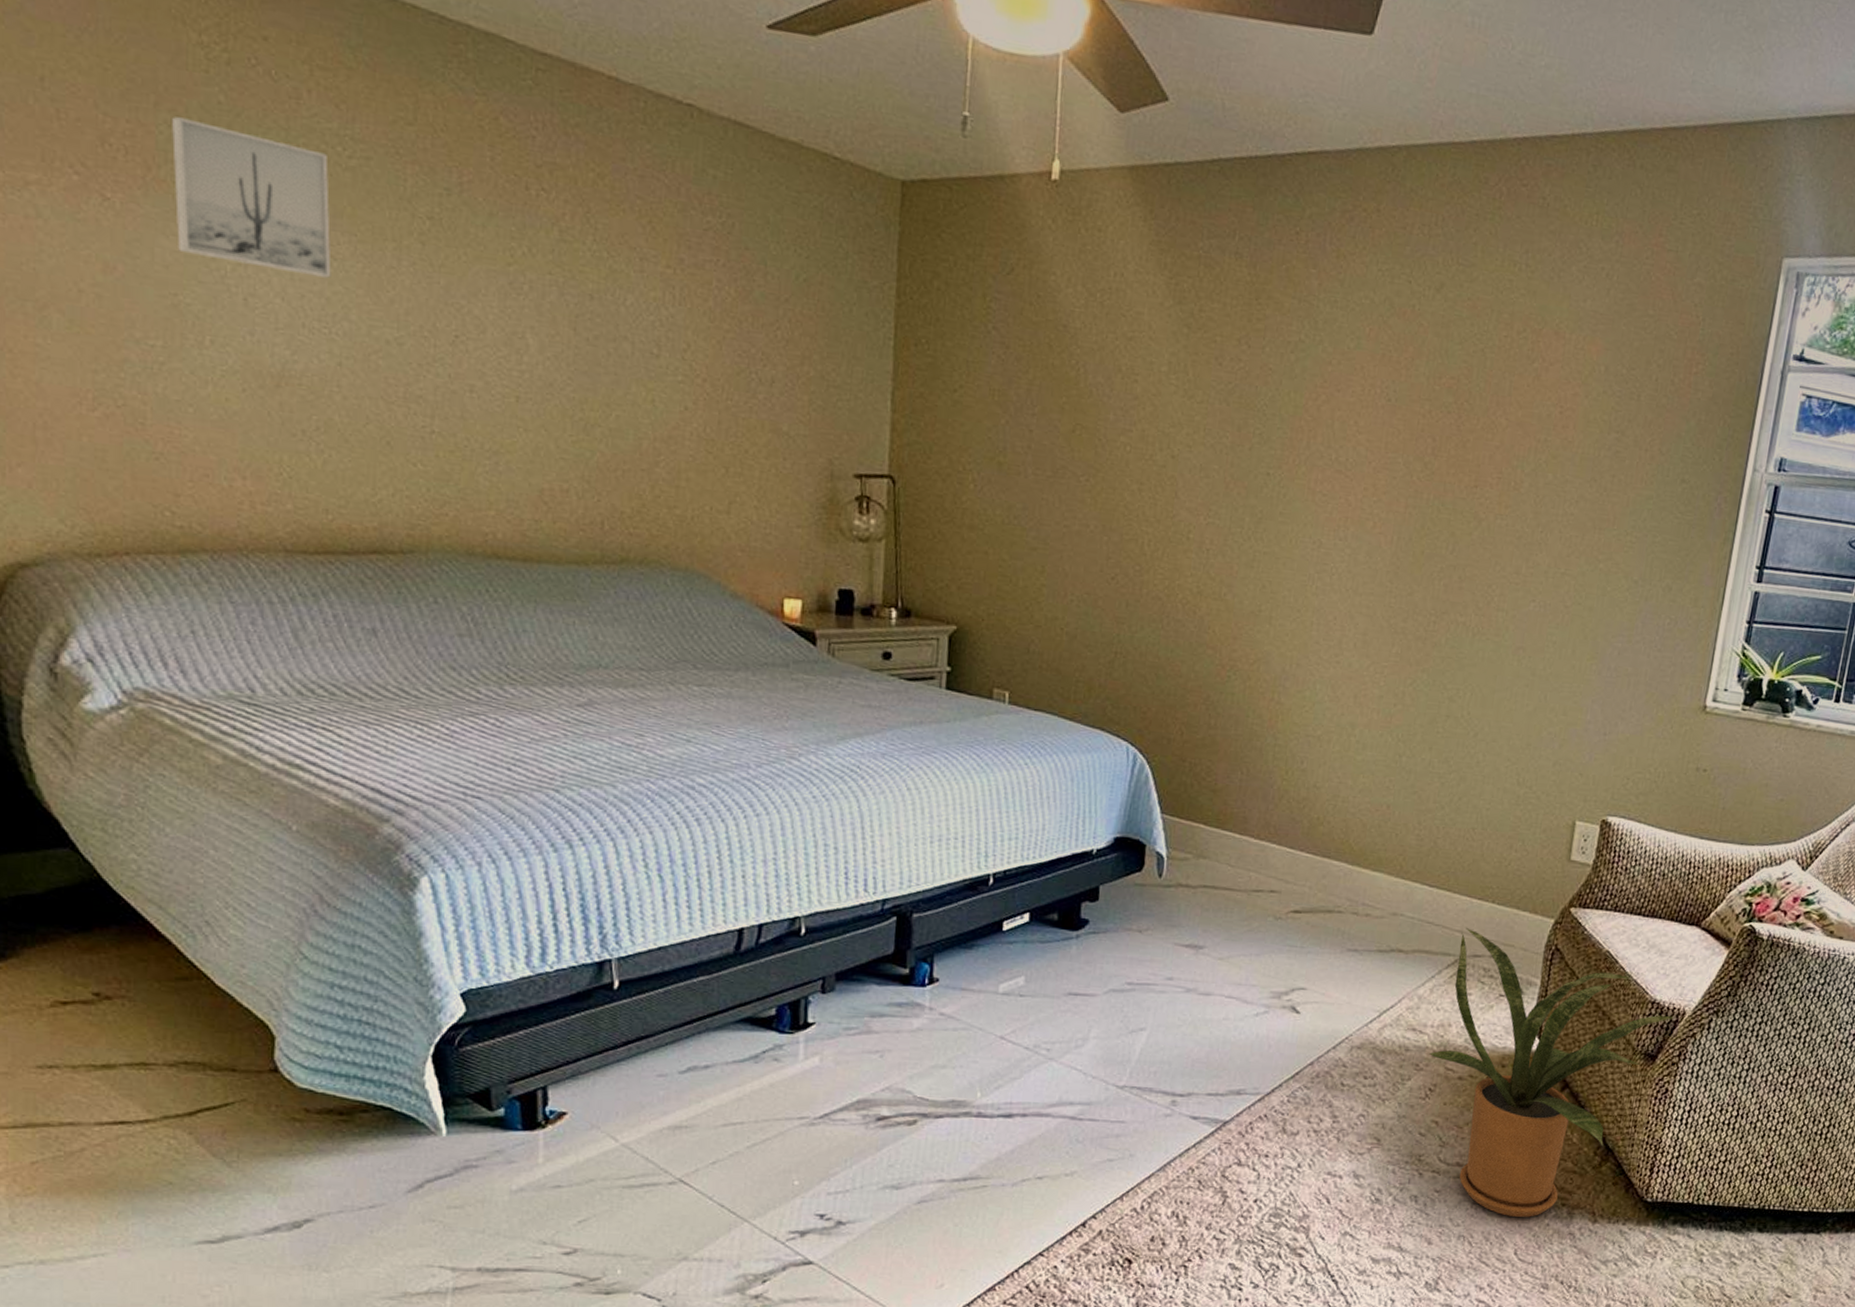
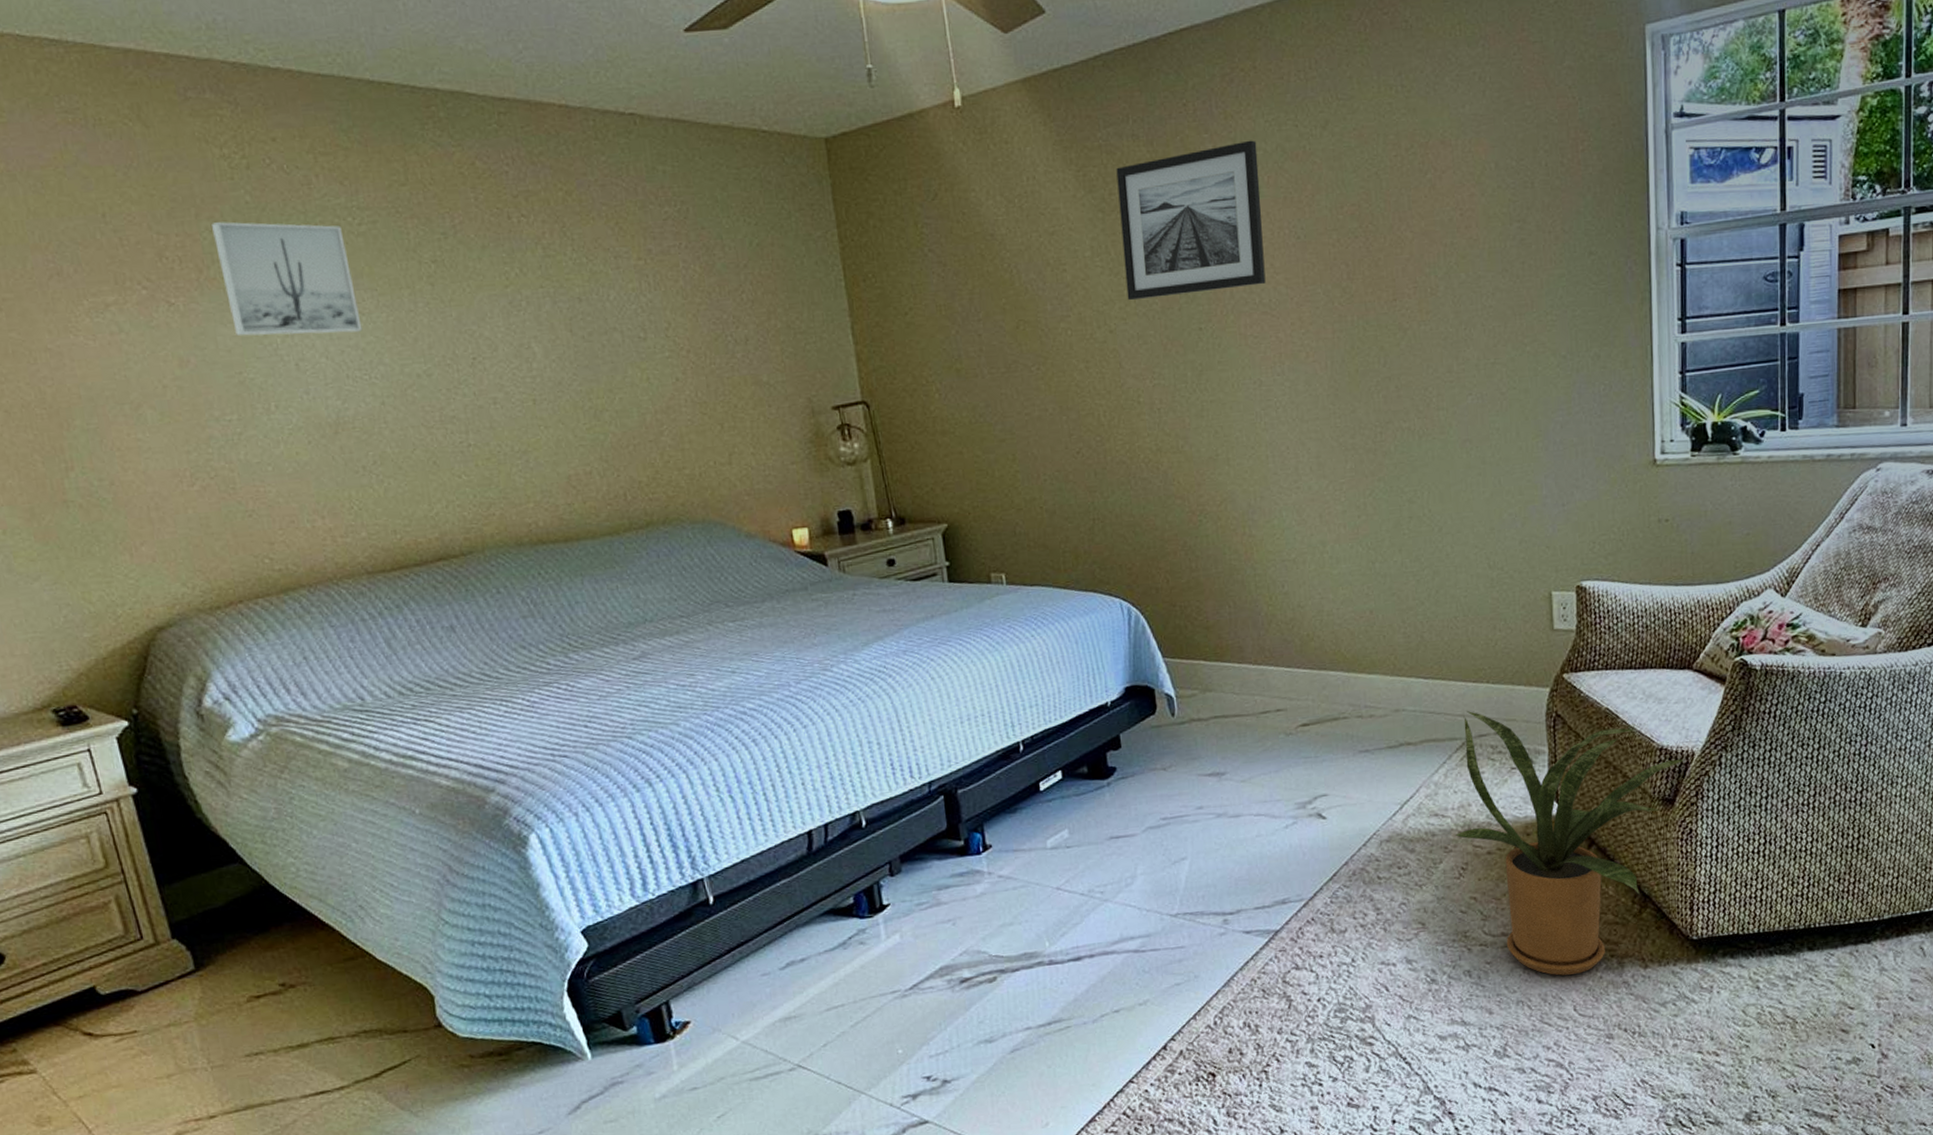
wall art: none [1197,283,1365,442] -> present [1116,140,1266,301]

